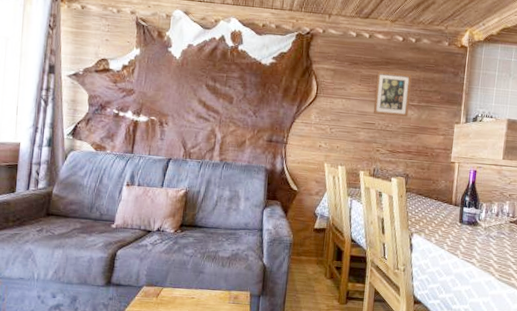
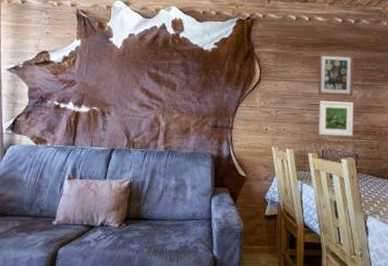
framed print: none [371,120,409,156] -> present [318,101,354,136]

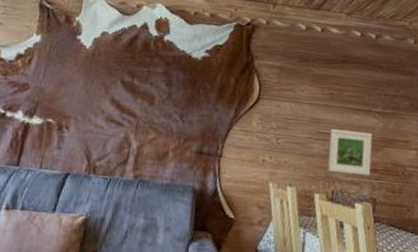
picture frame: present [317,53,354,97] -> none [328,70,374,127]

